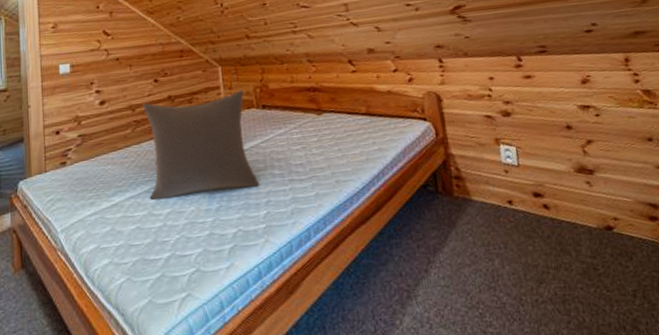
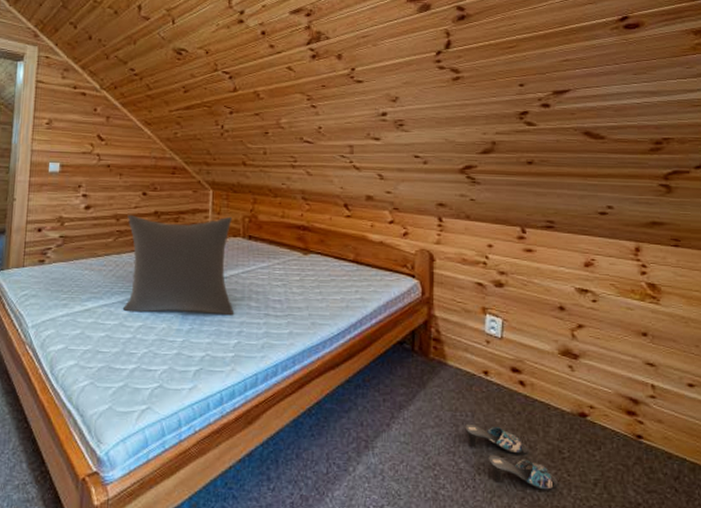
slippers: none [500,254,599,311] -> present [465,423,558,490]

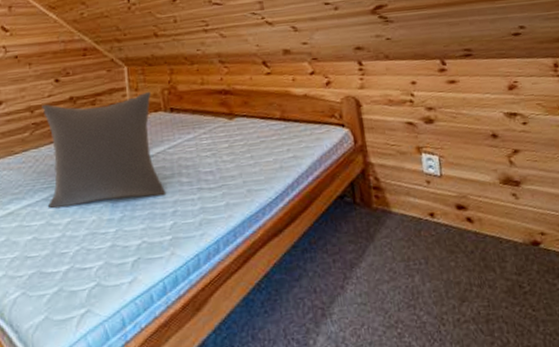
slippers: present [465,423,558,490] -> none [420,270,525,331]

